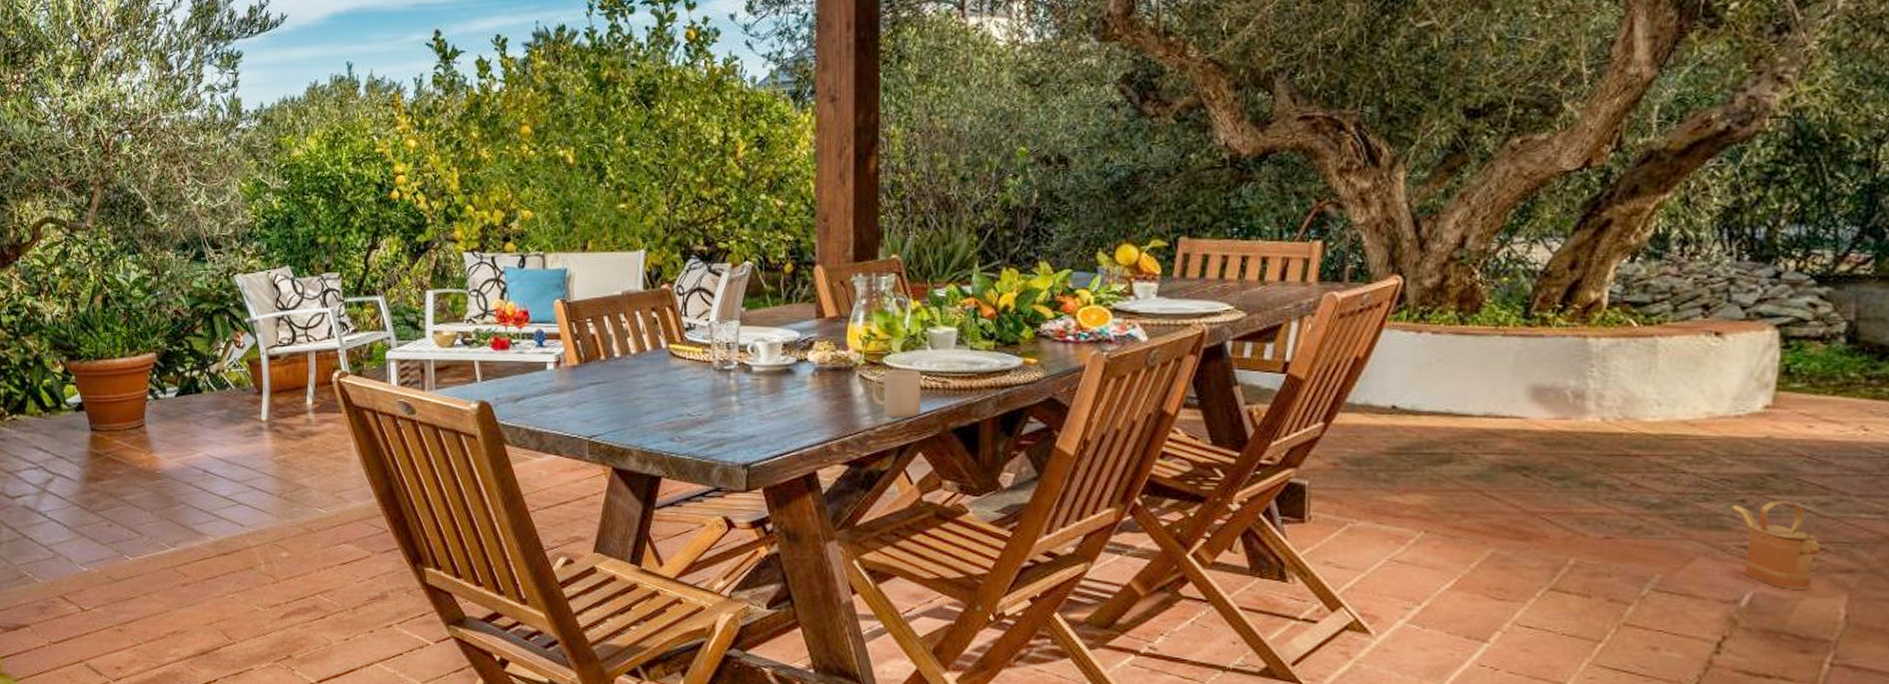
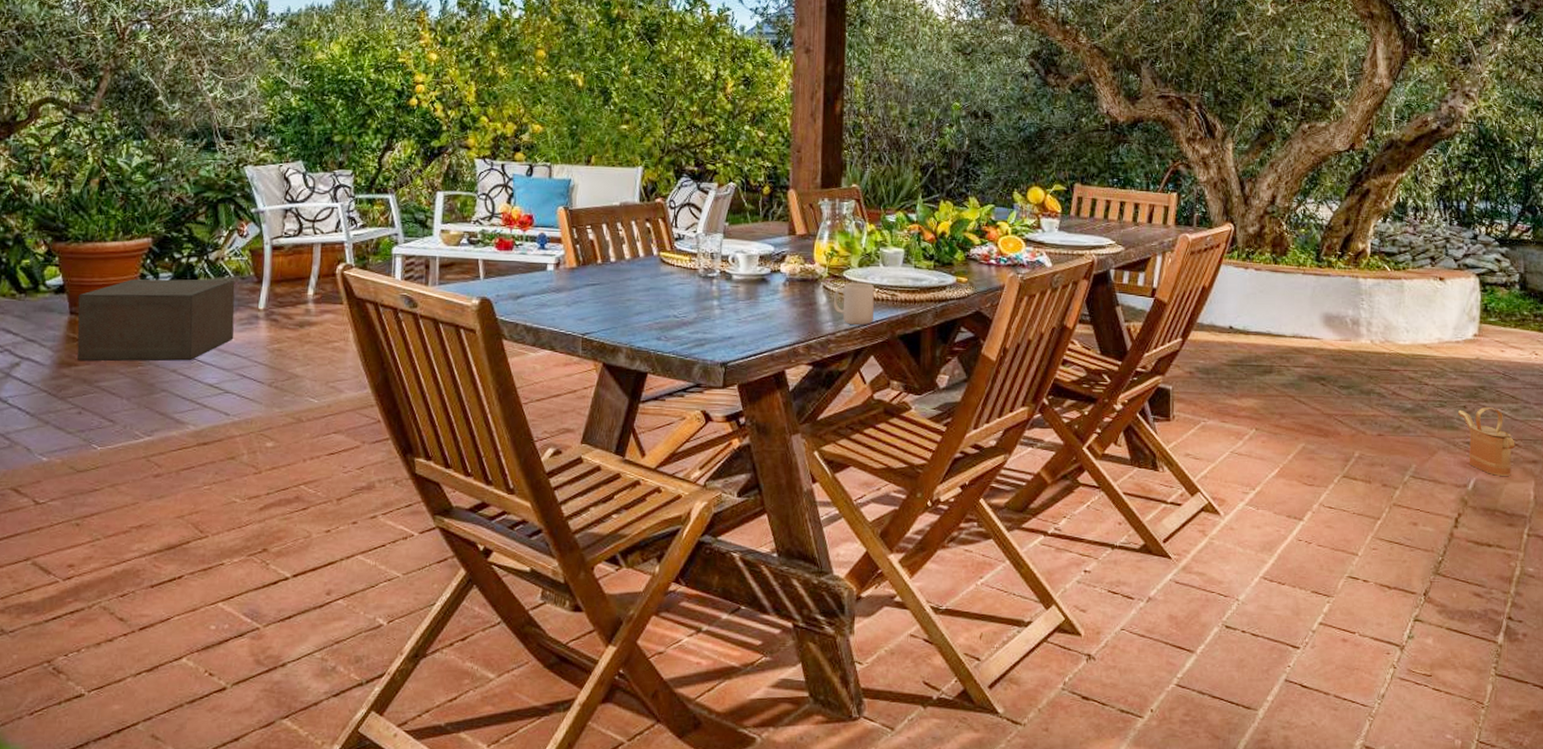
concrete planter: none [96,391,241,476] -> present [77,279,235,361]

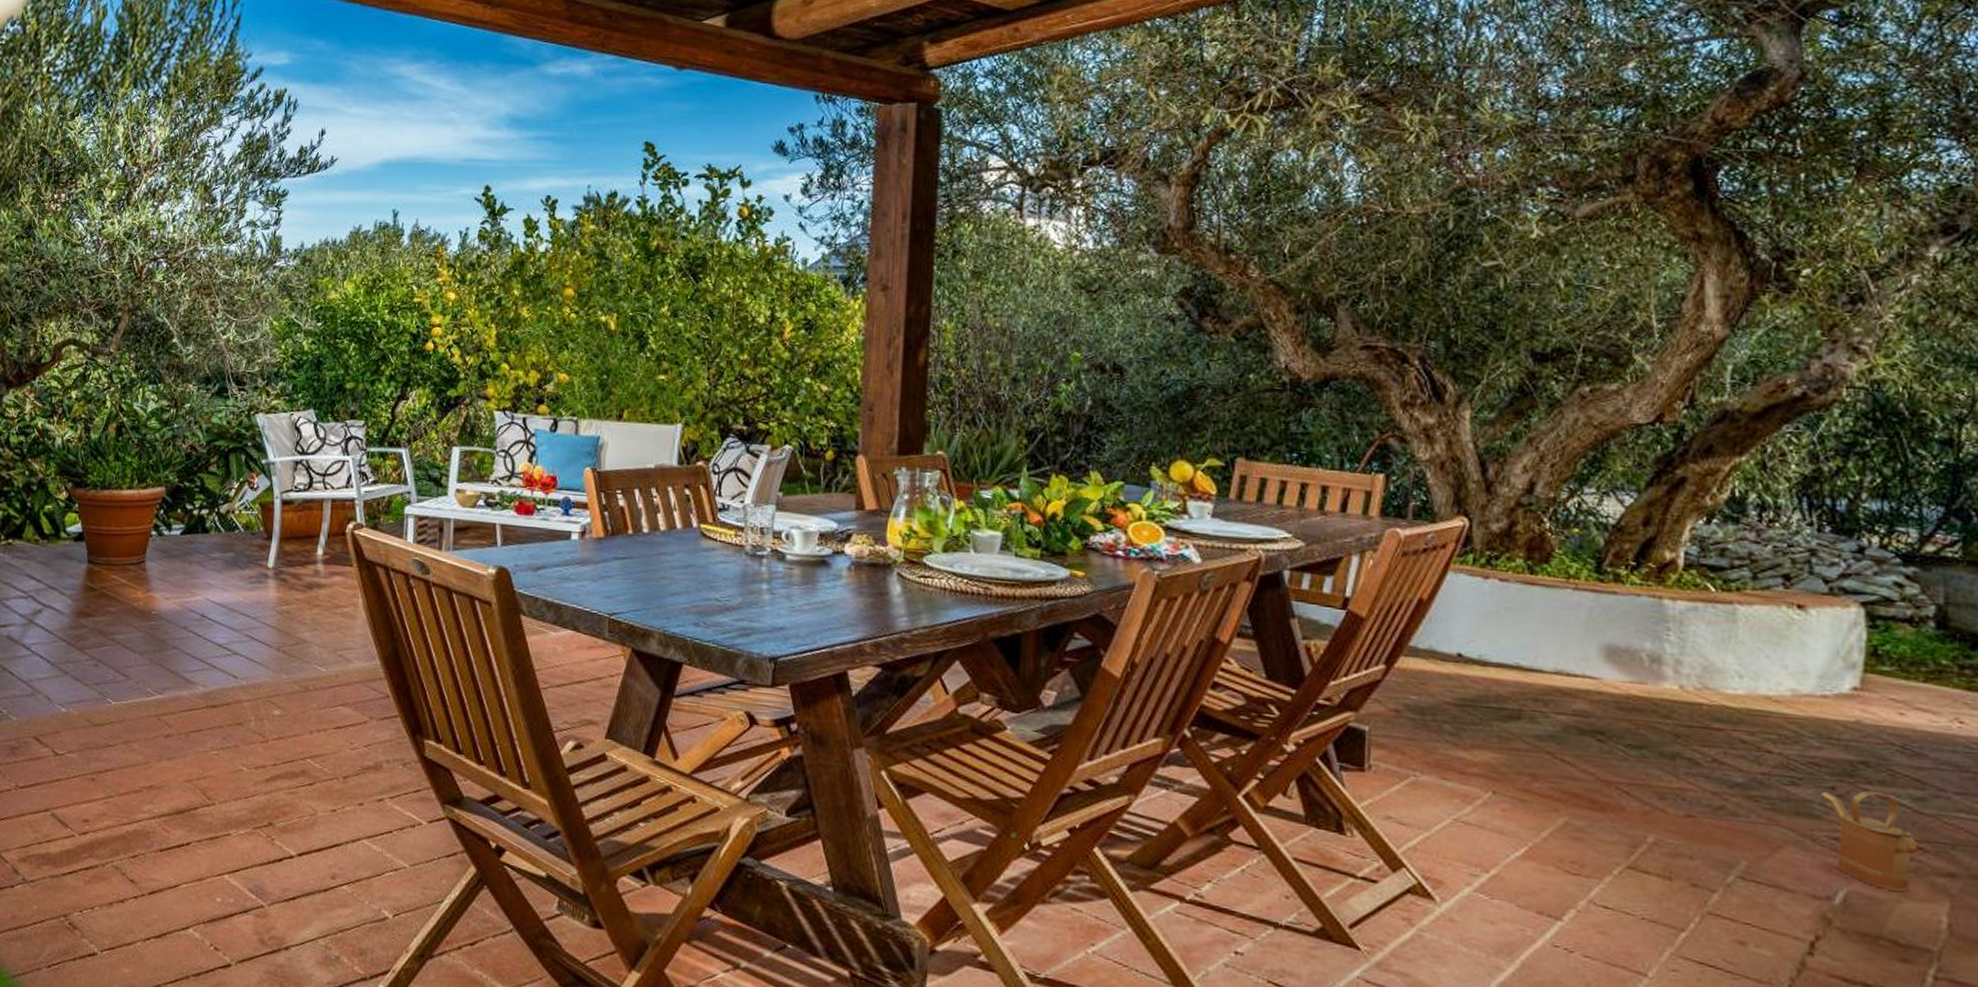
concrete planter: present [77,279,235,361] -> none [94,530,245,618]
cup: present [833,282,874,326] -> none [909,570,962,624]

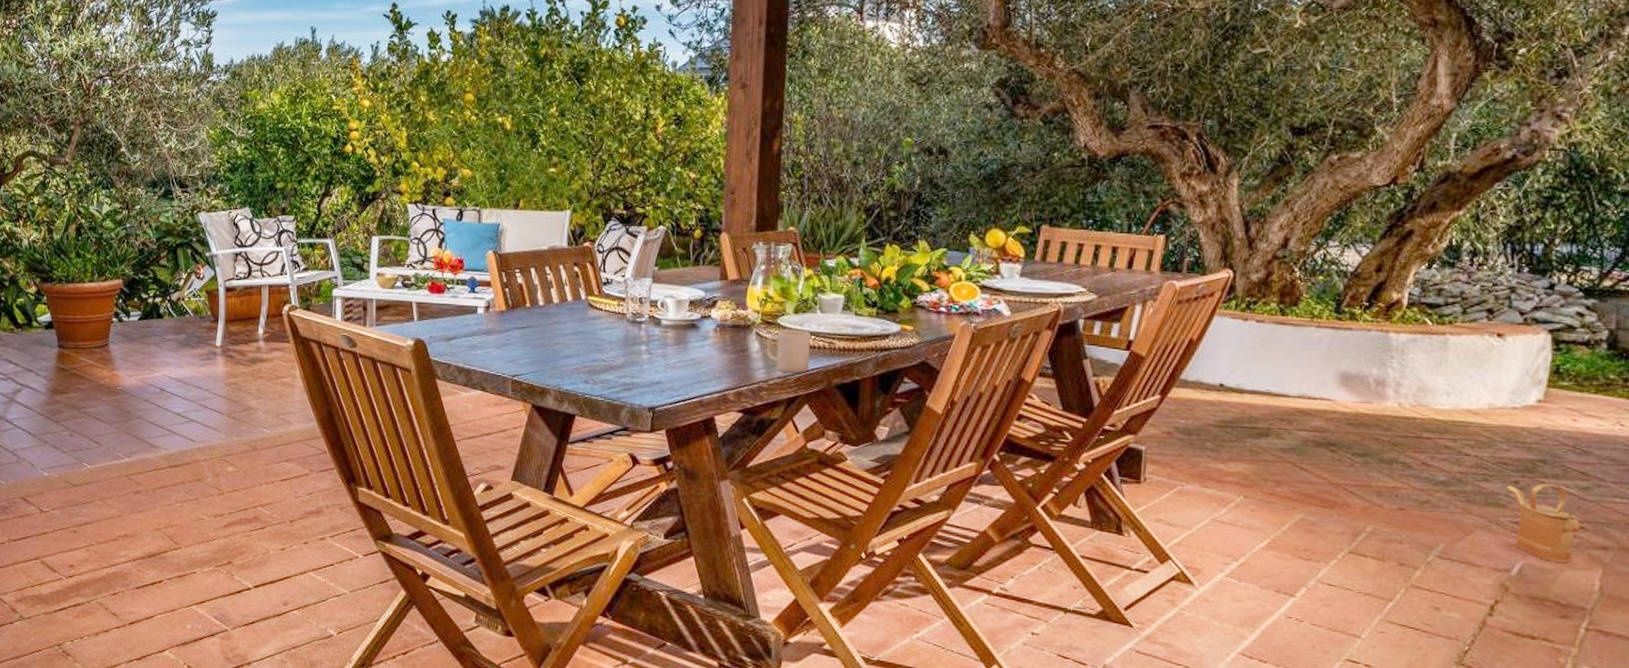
cup: none [909,570,962,624] -> present [766,329,810,374]

